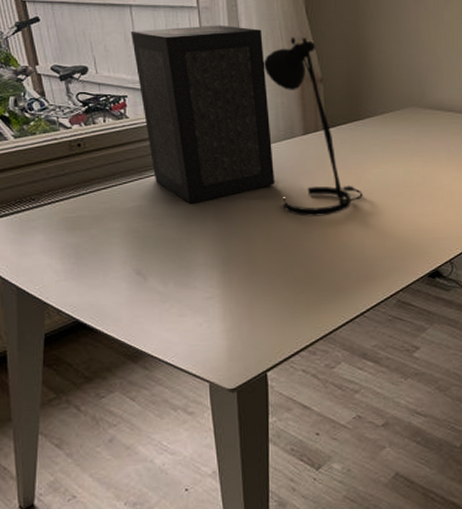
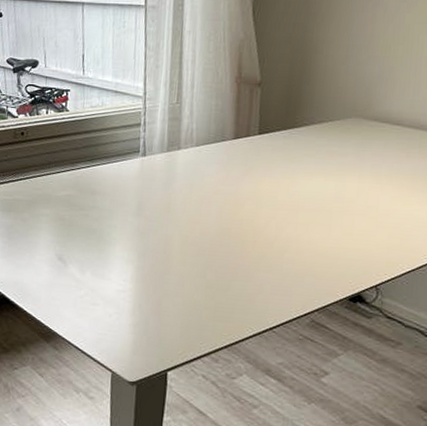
speaker: present [130,25,275,204] -> none [79,24,205,198]
desk lamp: present [264,37,363,217] -> none [202,38,288,224]

